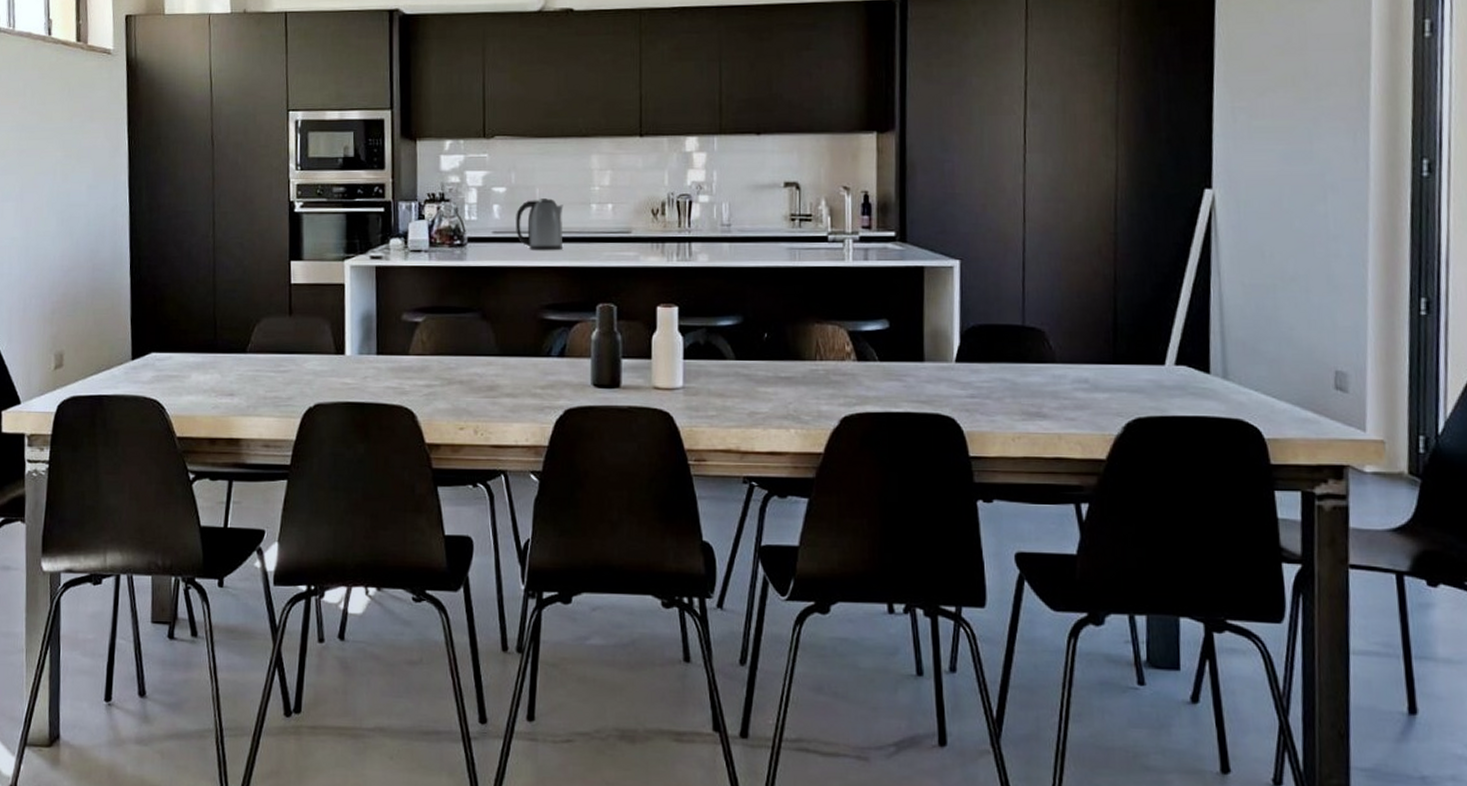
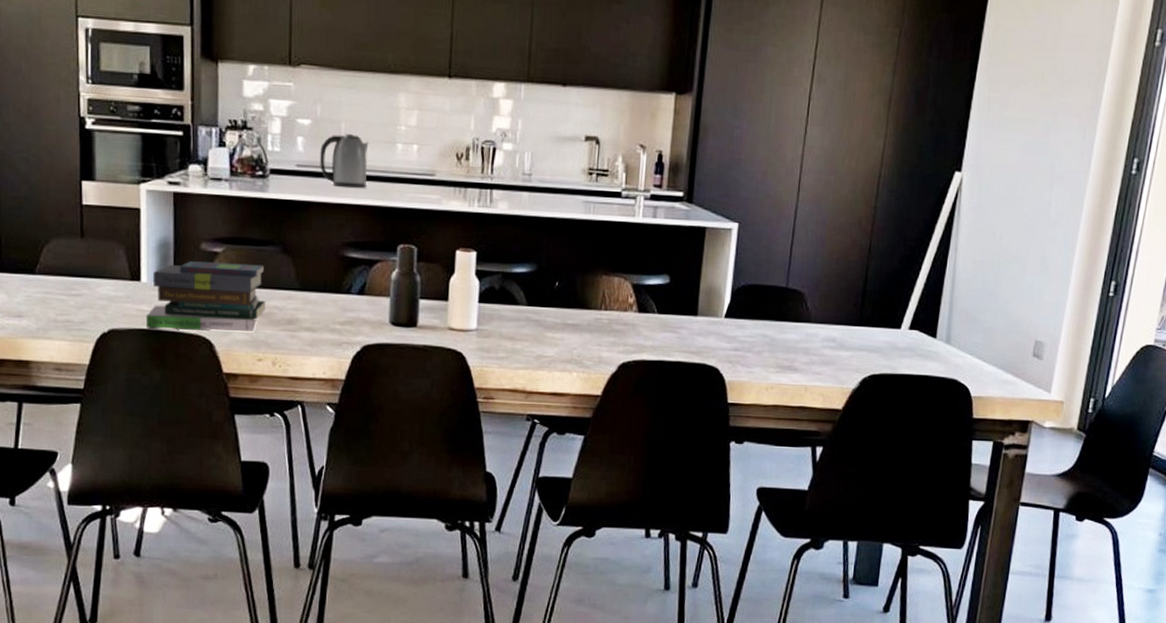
books: none [349,332,466,401] -> present [145,261,266,333]

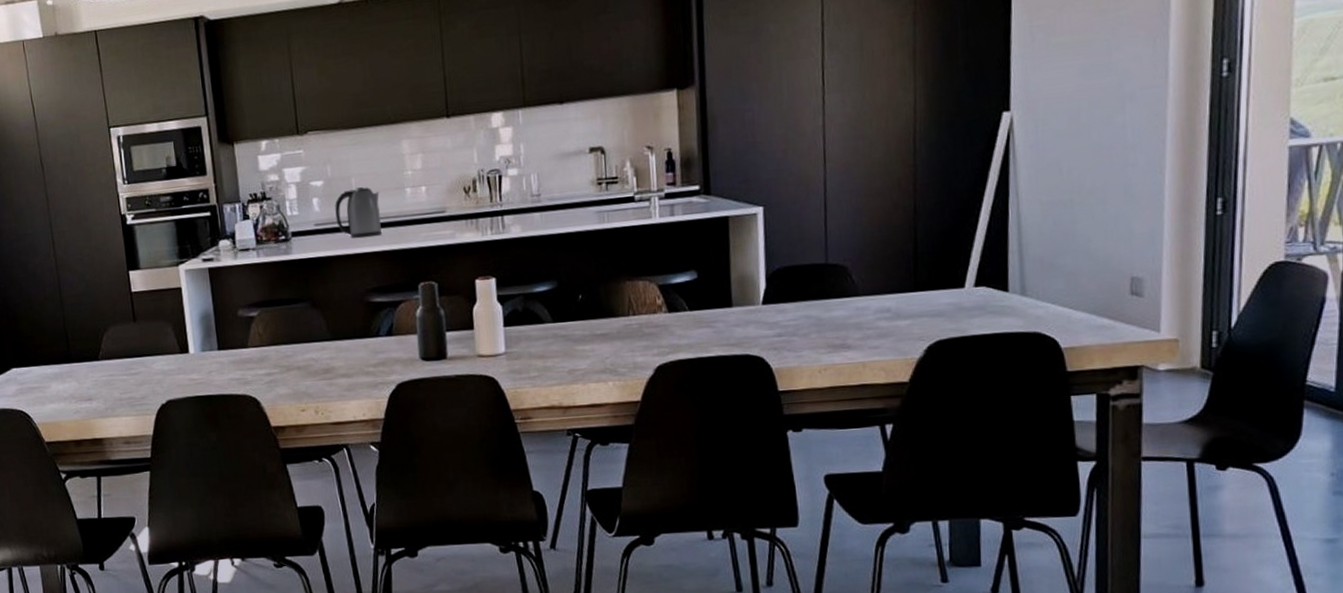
books: present [145,261,266,333] -> none [197,321,303,394]

